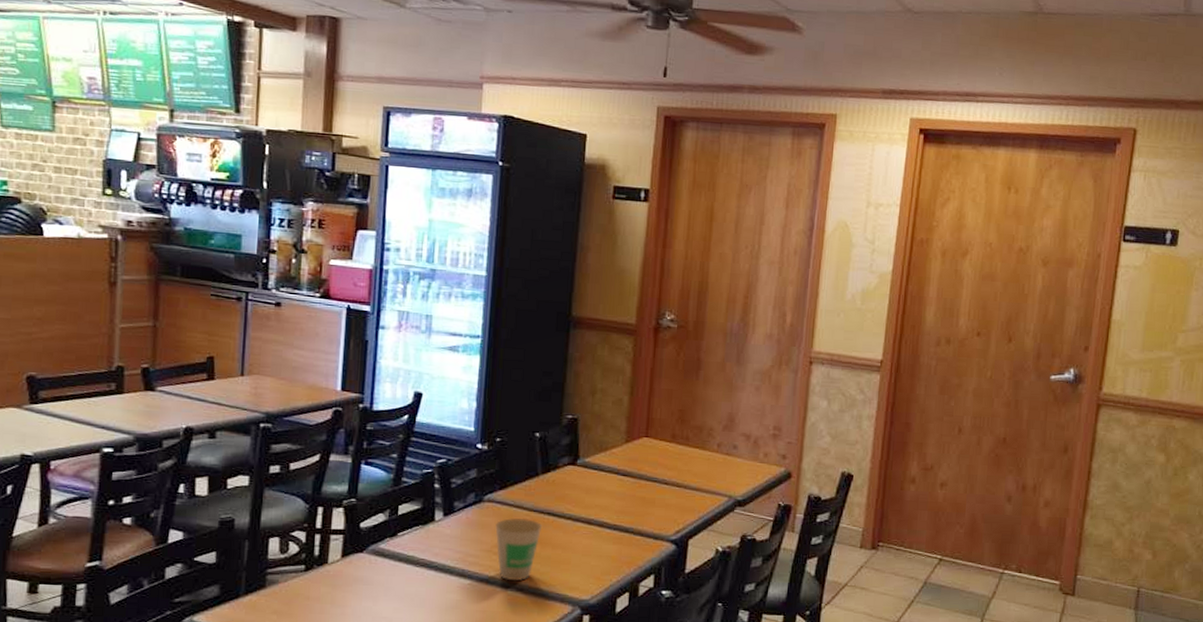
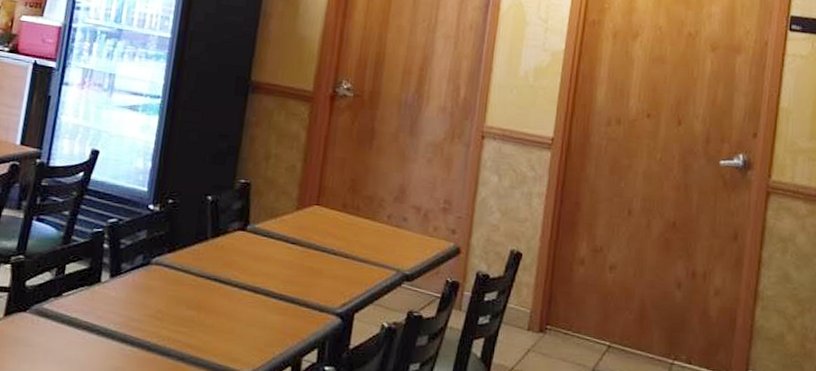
paper cup: present [495,518,542,581] -> none [160,283,208,349]

